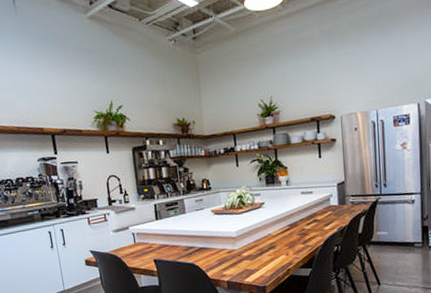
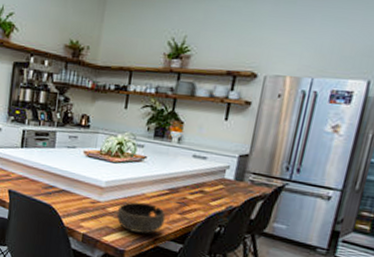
bowl: none [251,241,292,269] -> present [116,201,166,234]

